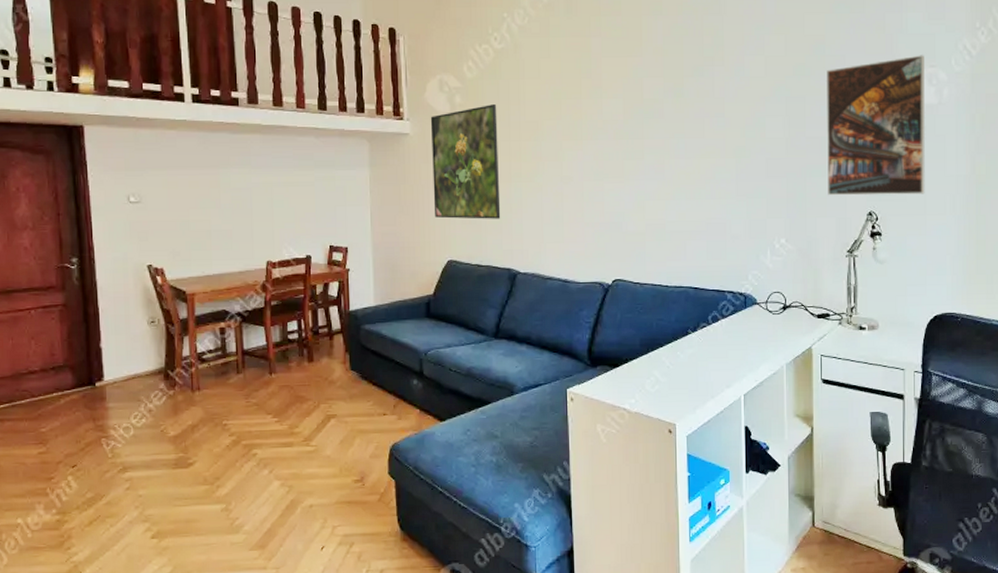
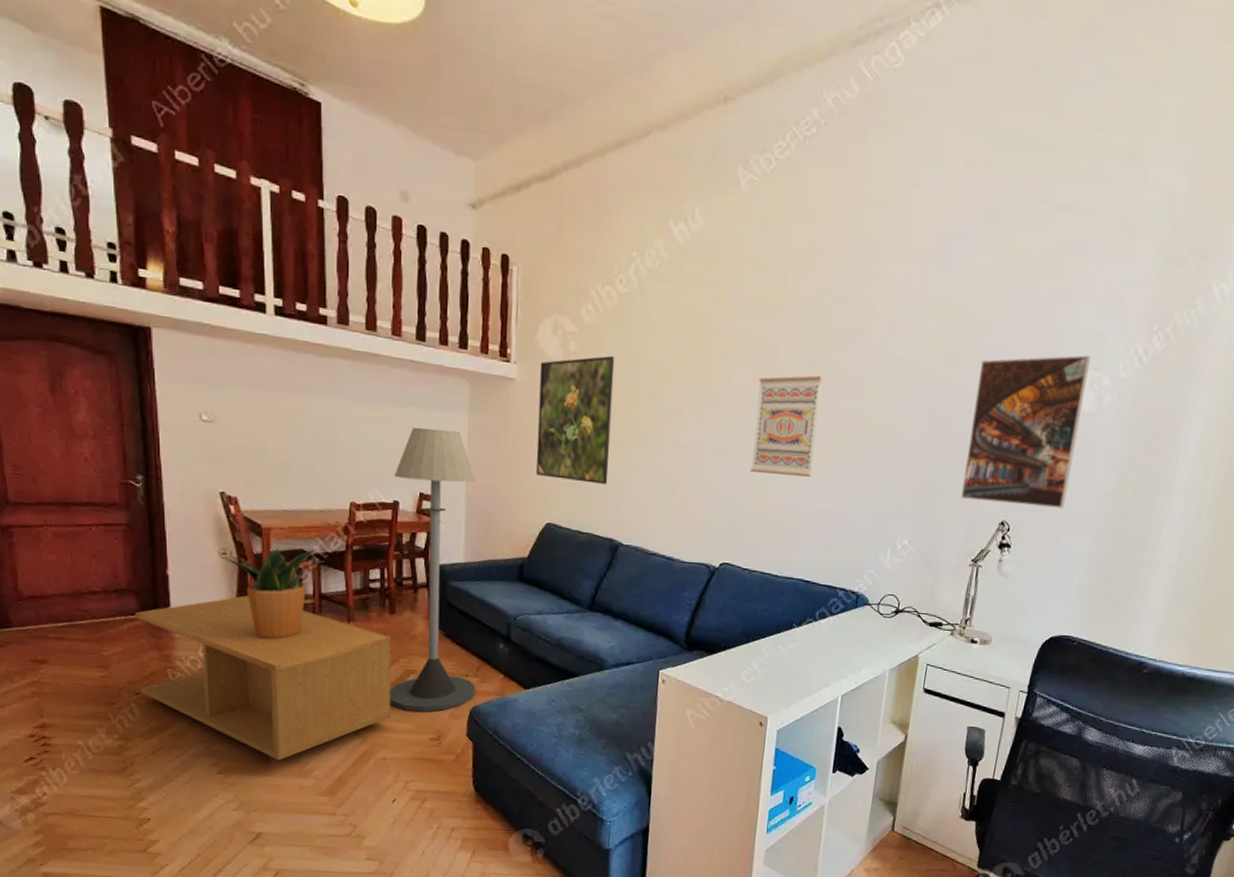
coffee table: none [70,360,315,518] -> present [134,595,392,760]
potted plant: none [150,308,246,399] -> present [221,548,325,639]
floor lamp: none [306,186,394,455] -> present [389,427,476,712]
wall art: none [628,100,688,193] -> present [749,375,824,477]

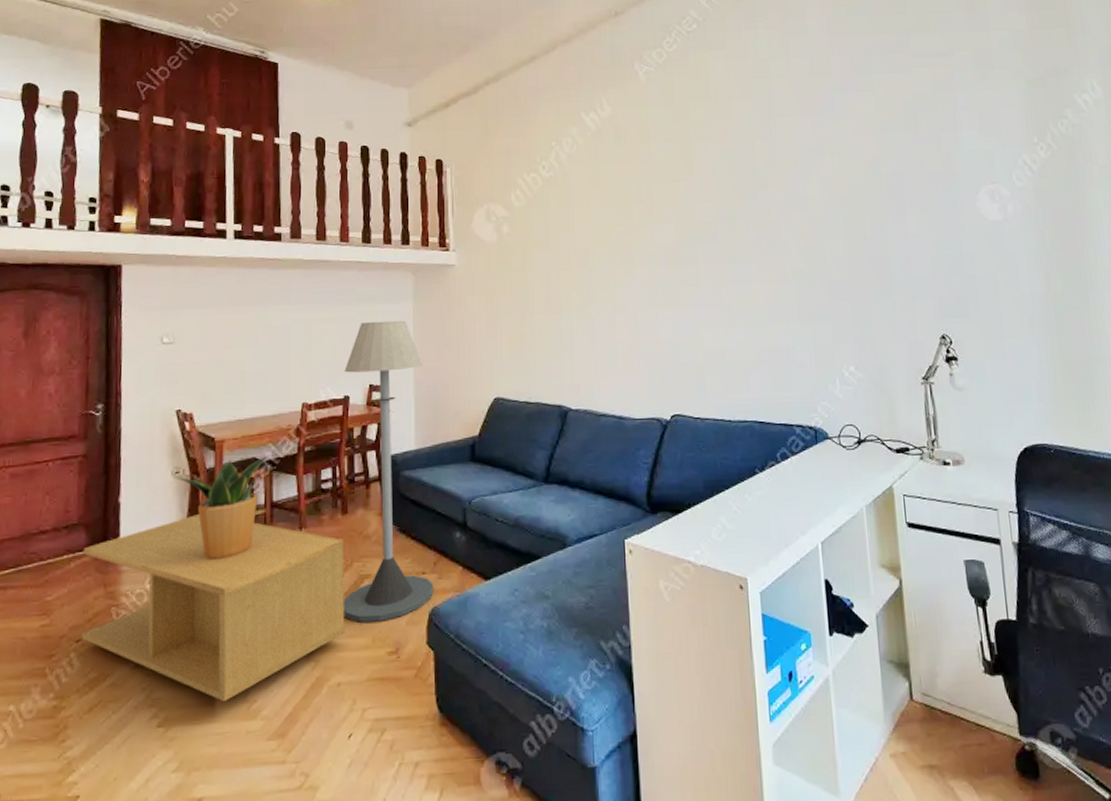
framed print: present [536,356,615,485] -> none [477,233,551,353]
wall art: present [749,375,824,477] -> none [681,224,747,321]
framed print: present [961,355,1091,509] -> none [884,171,1000,319]

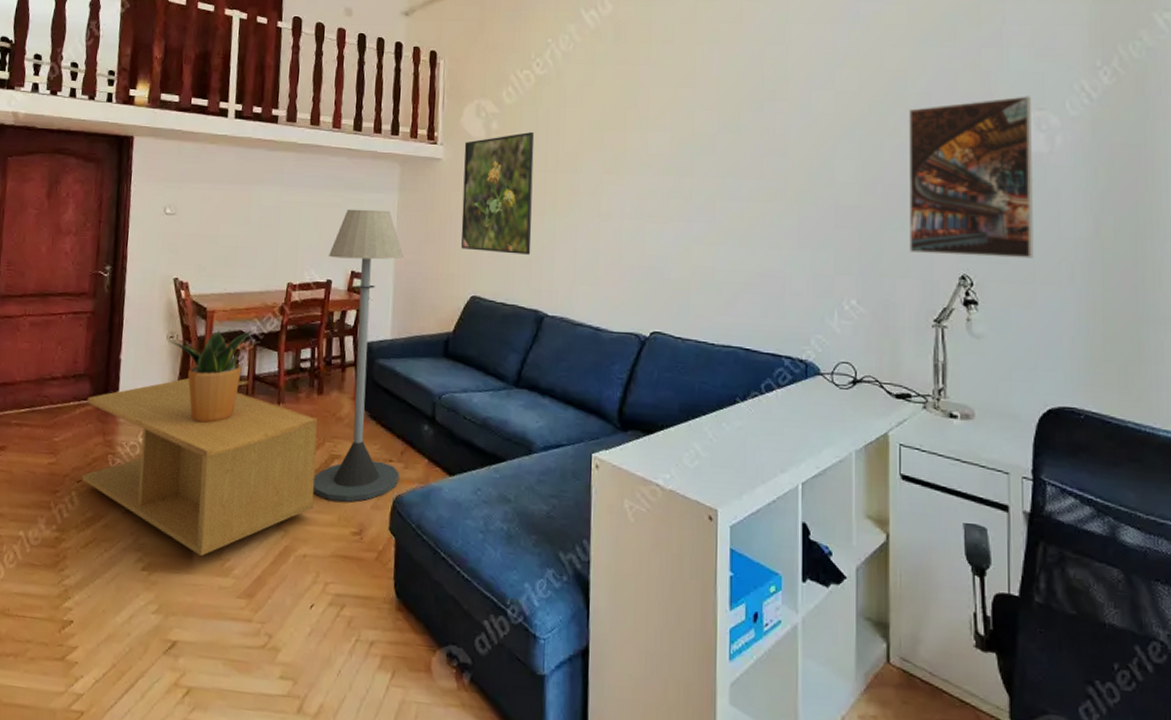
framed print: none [477,233,551,353] -> present [461,132,535,255]
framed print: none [884,171,1000,319] -> present [908,96,1034,259]

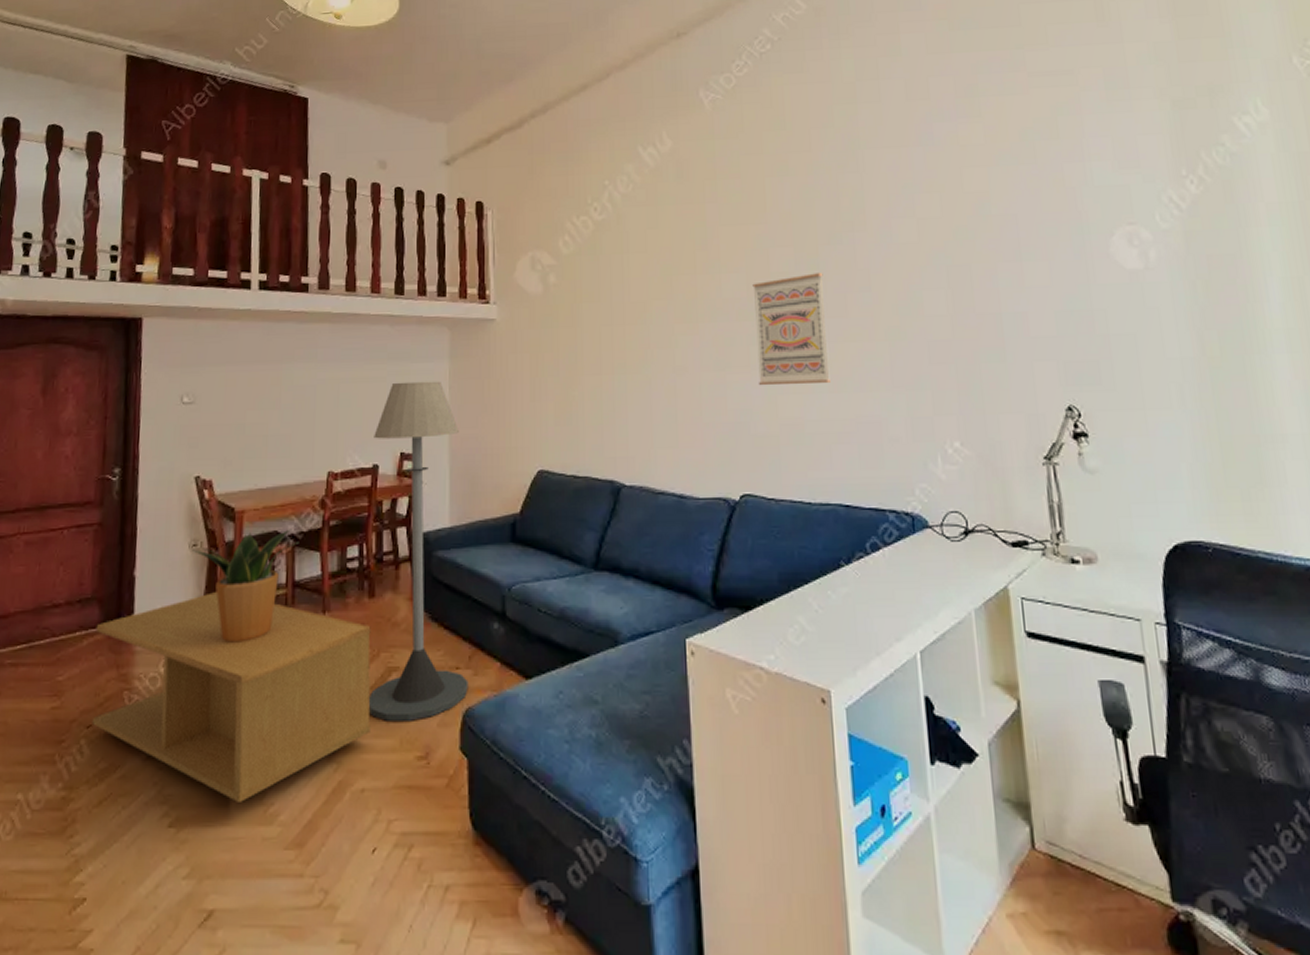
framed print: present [461,132,535,255] -> none [520,283,602,420]
wall art: none [674,136,743,237] -> present [752,273,831,386]
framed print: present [908,96,1034,259] -> none [995,210,1141,387]

